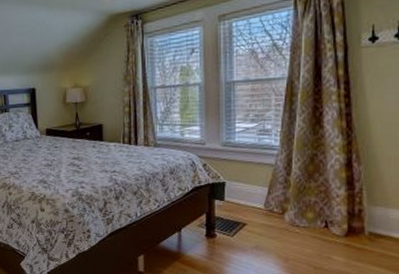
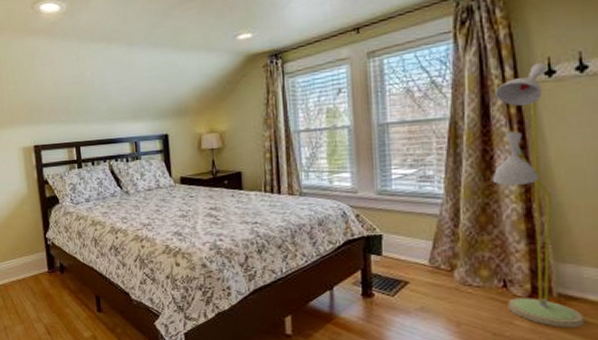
floor lamp: none [320,30,389,261] -> present [492,63,584,328]

